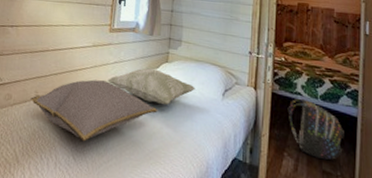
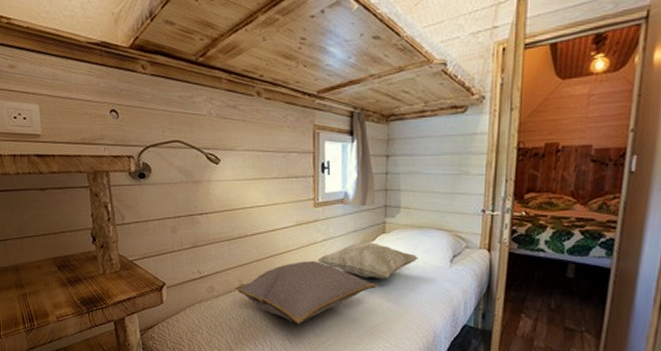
backpack: present [287,98,344,160] -> none [527,255,594,317]

